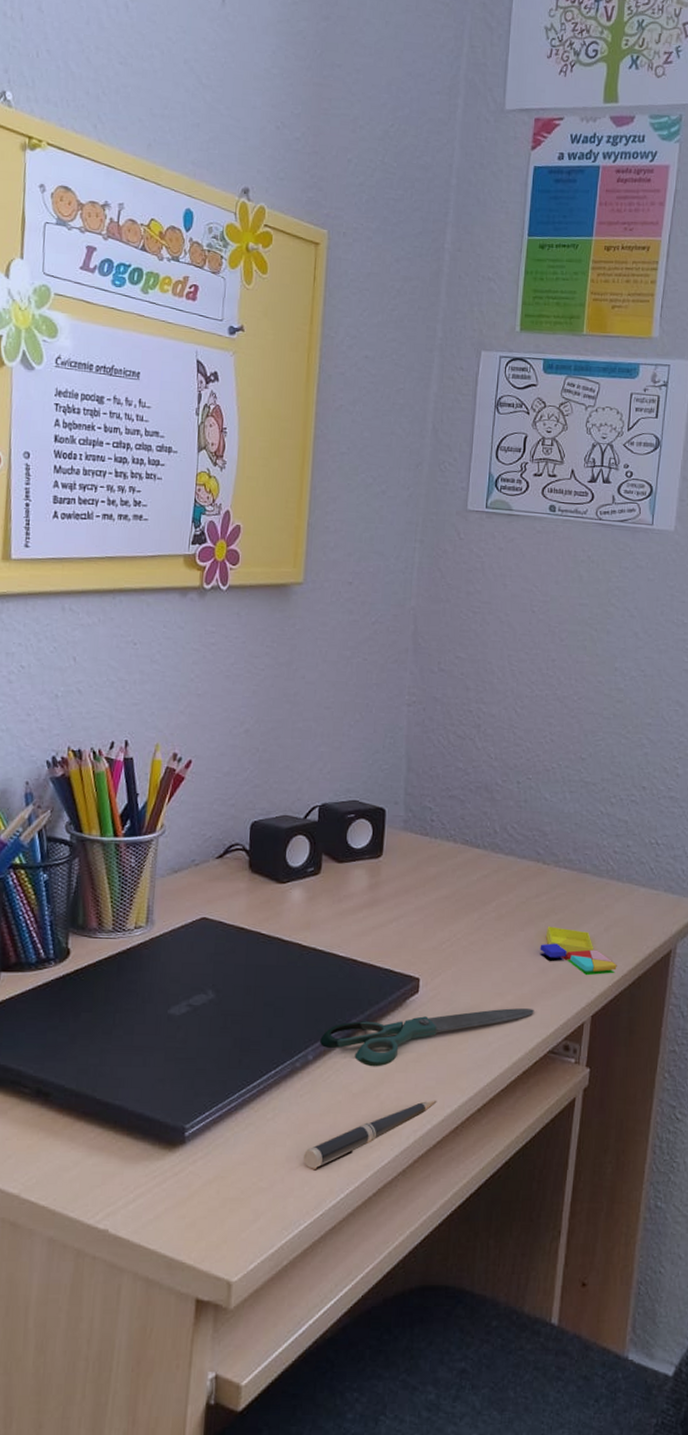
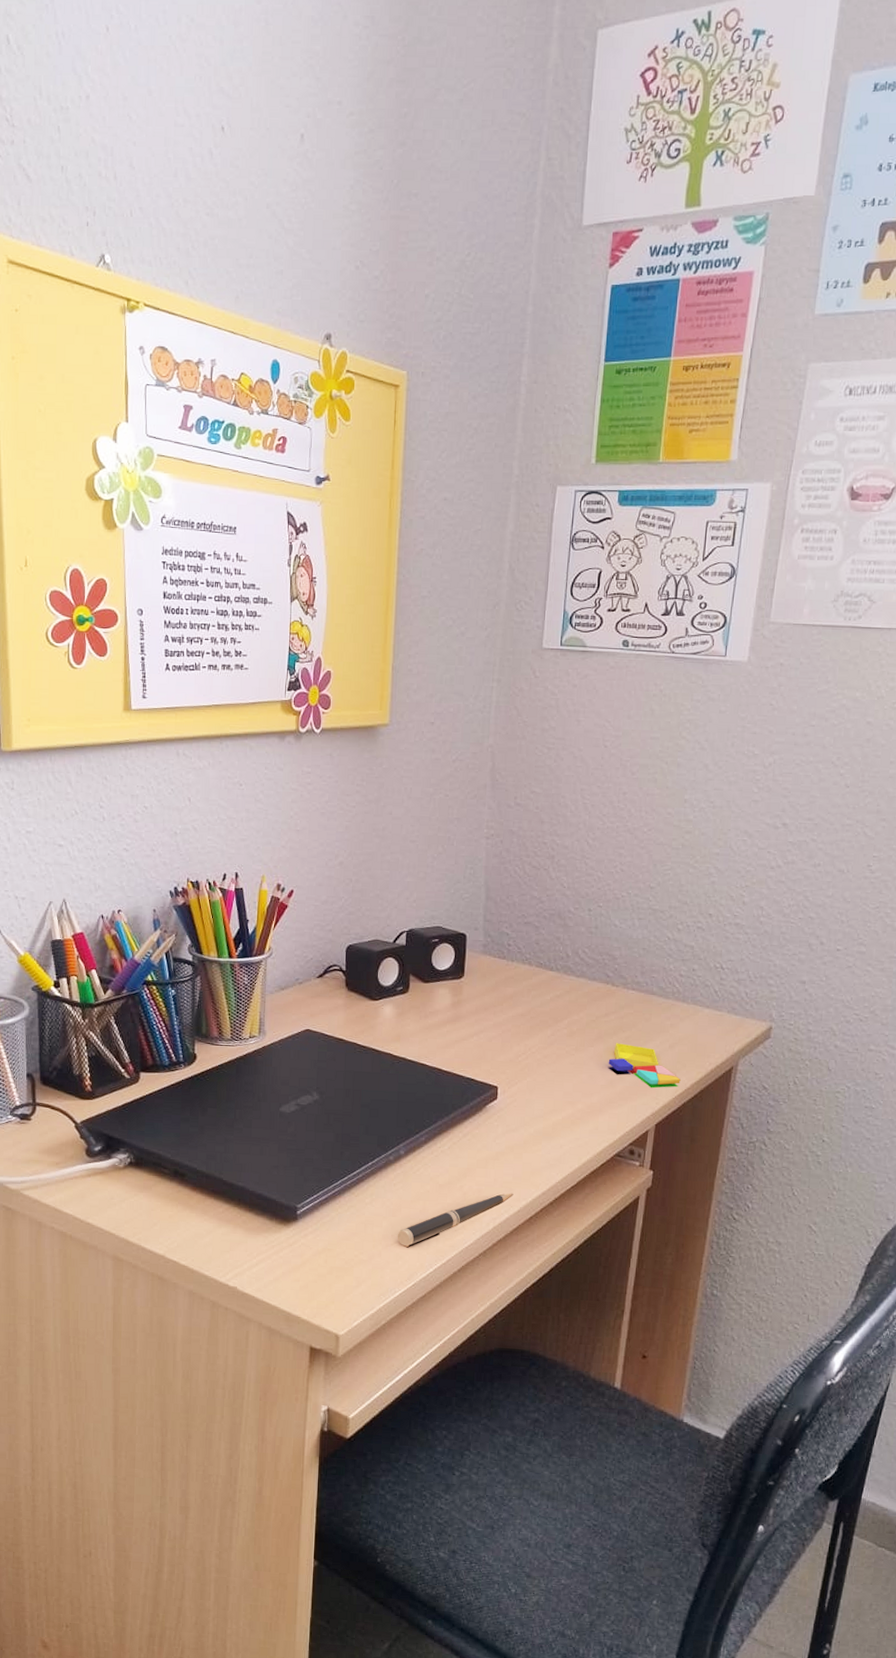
shears: present [319,1008,534,1067] -> none [409,1115,602,1163]

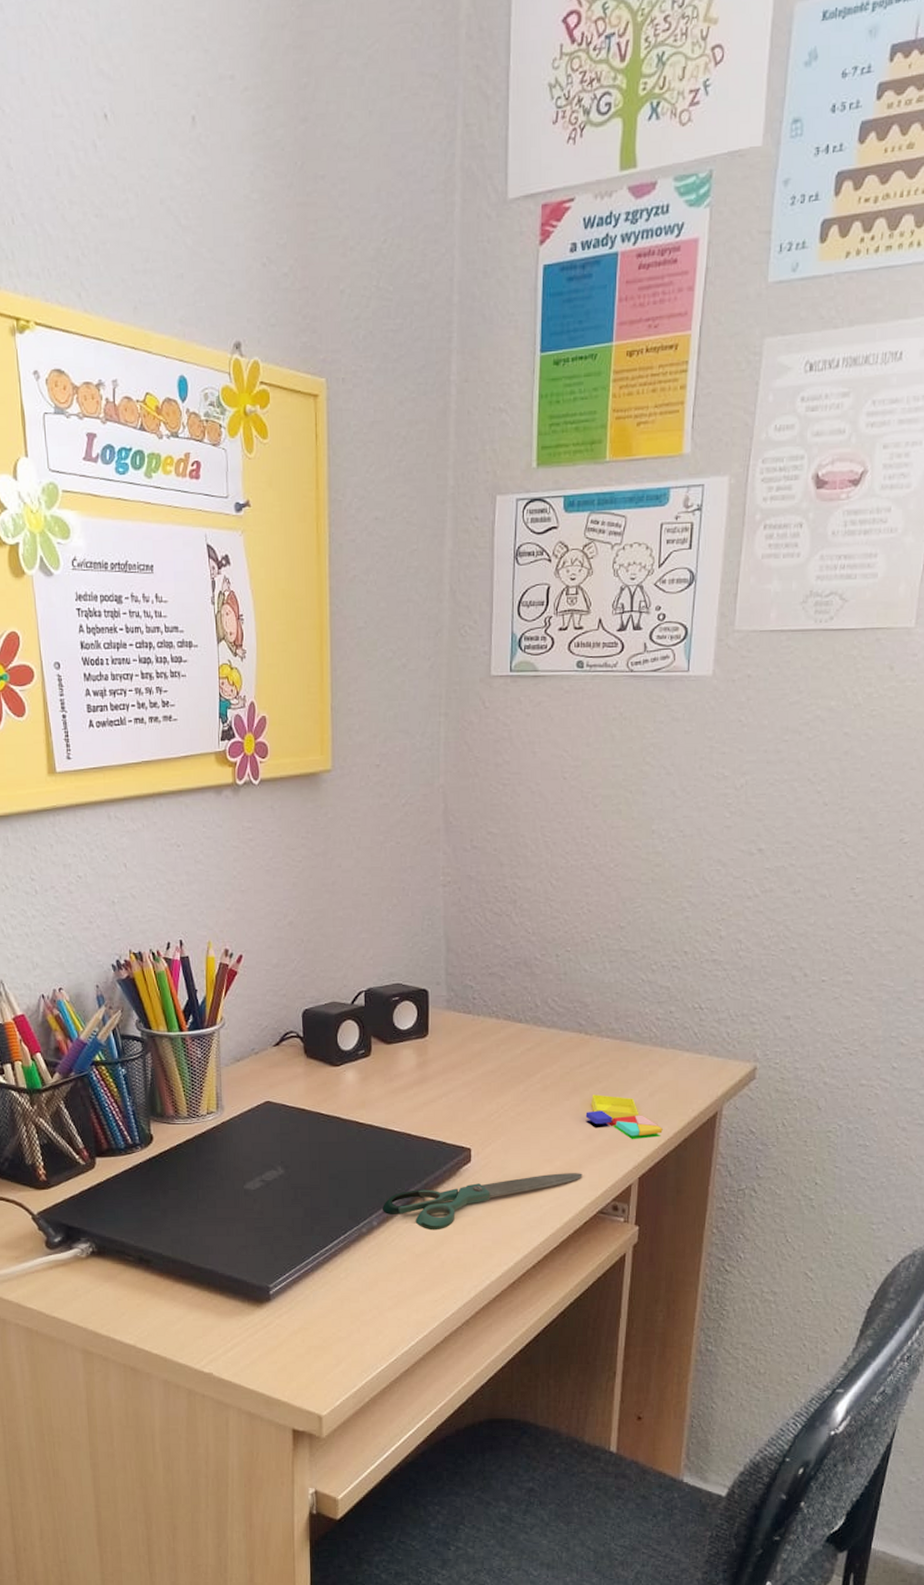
pen: present [397,1193,514,1248] -> none [375,1258,494,1322]
shears: none [409,1115,602,1163] -> present [382,1173,582,1231]

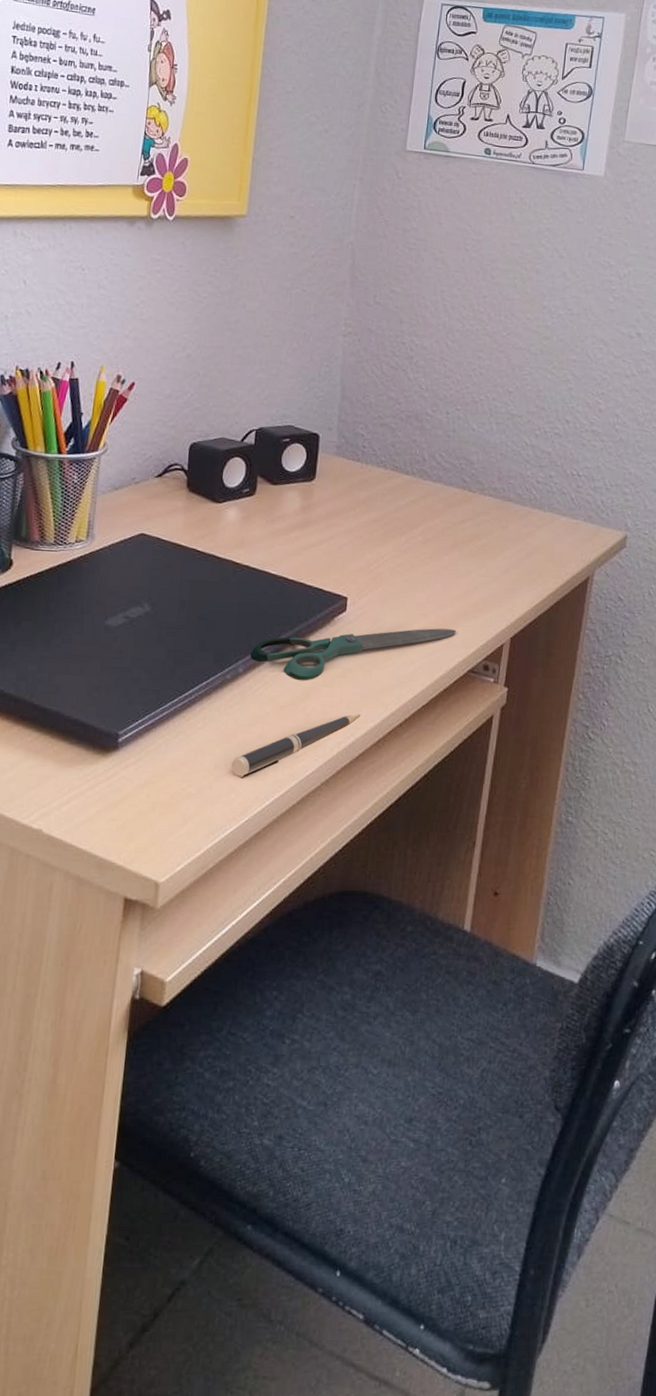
pen: none [375,1258,494,1322] -> present [230,714,361,778]
sticky notes: present [585,1095,663,1140] -> none [463,551,537,600]

